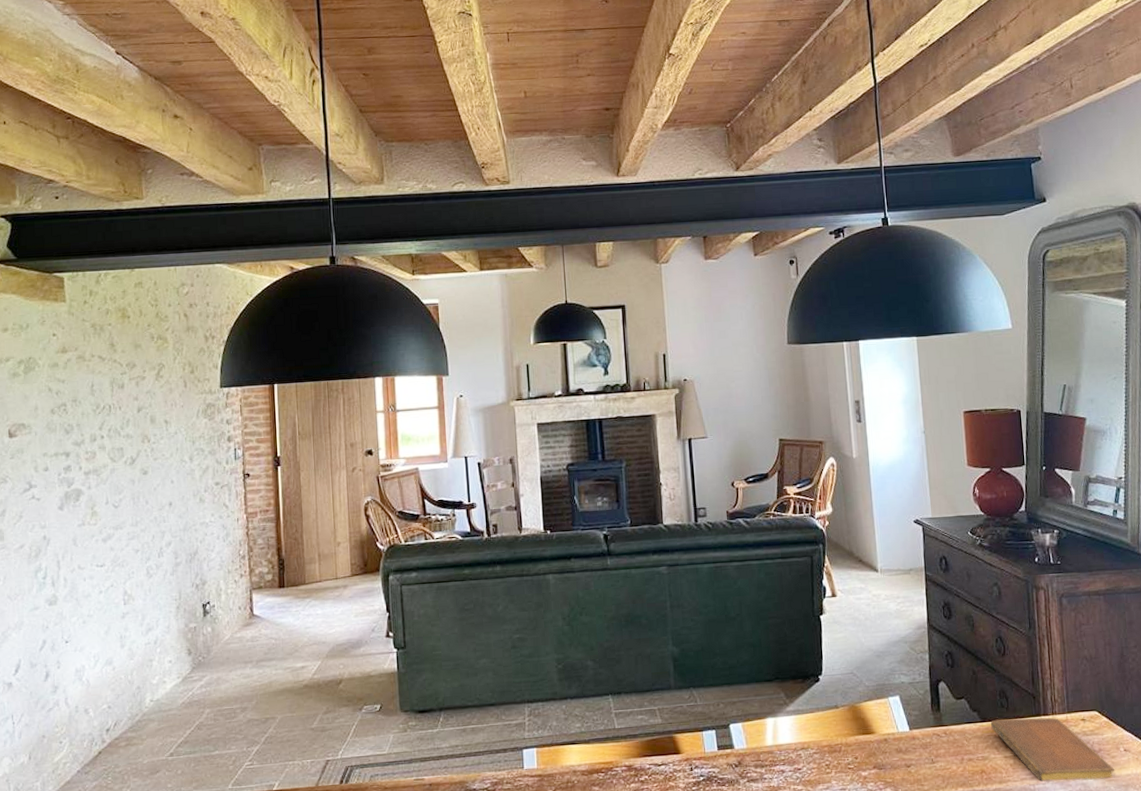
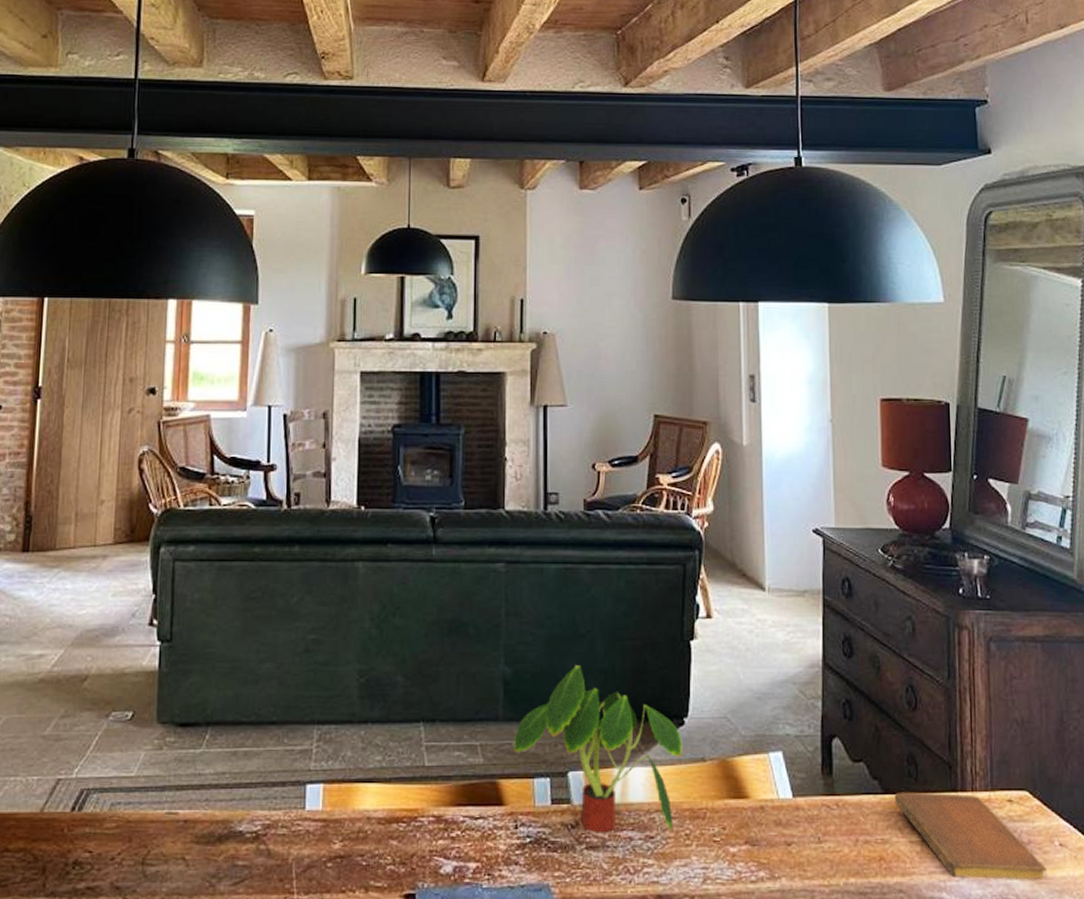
plant: none [684,641,820,769] -> present [514,665,684,833]

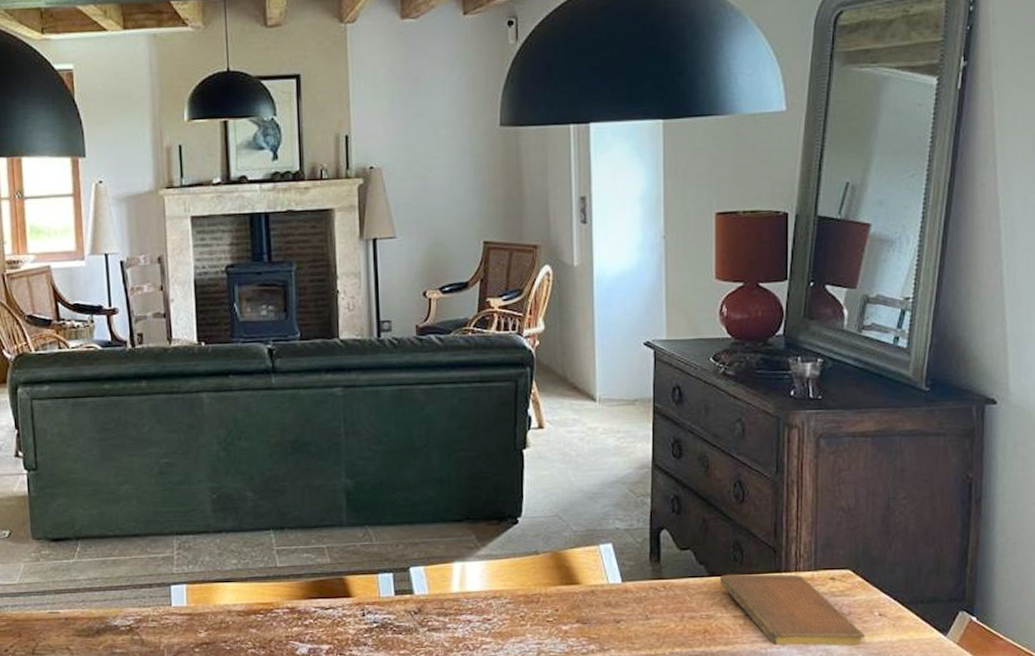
plant: present [514,665,684,833] -> none [358,475,518,618]

